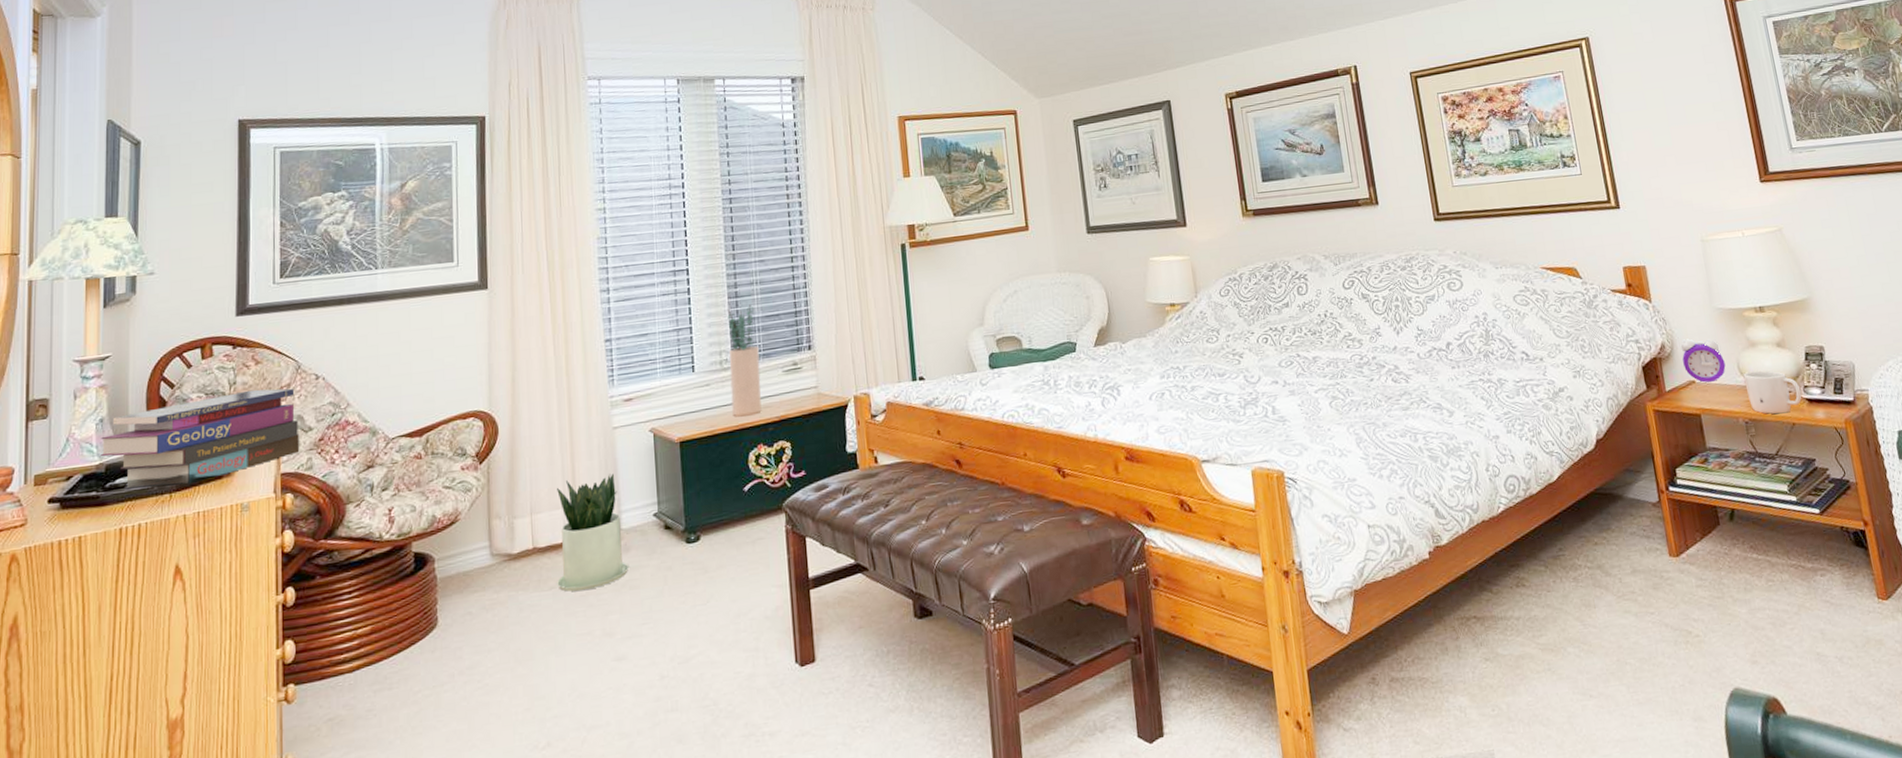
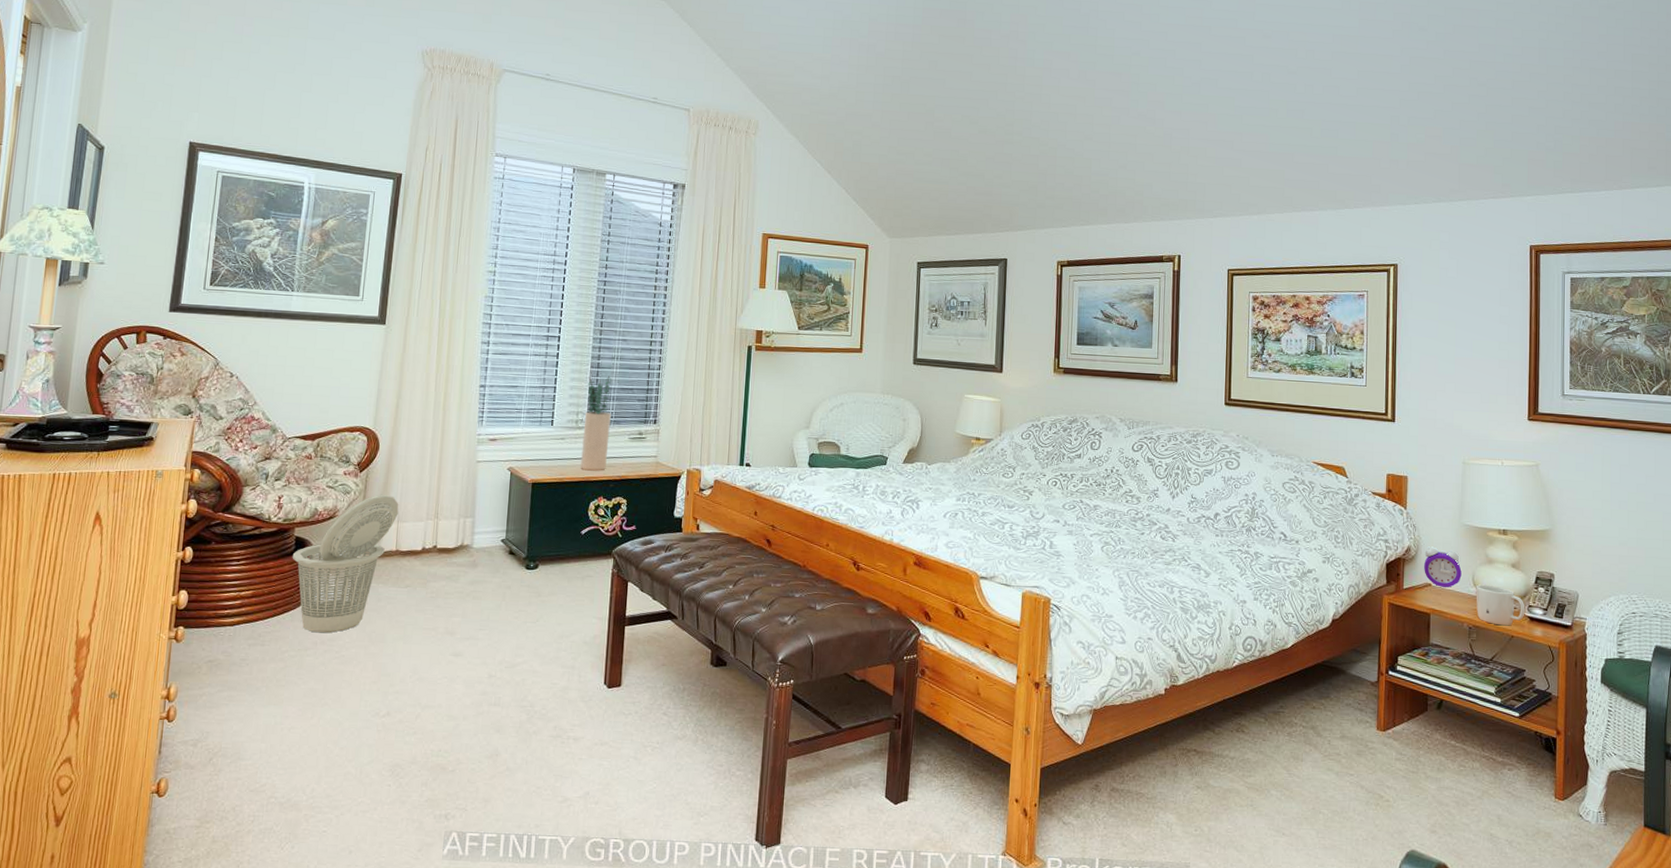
books: present [101,388,300,490] -> none [44,376,212,447]
laundry basket: none [412,484,530,663] -> present [292,494,399,633]
planter: present [556,473,629,592] -> none [411,499,475,593]

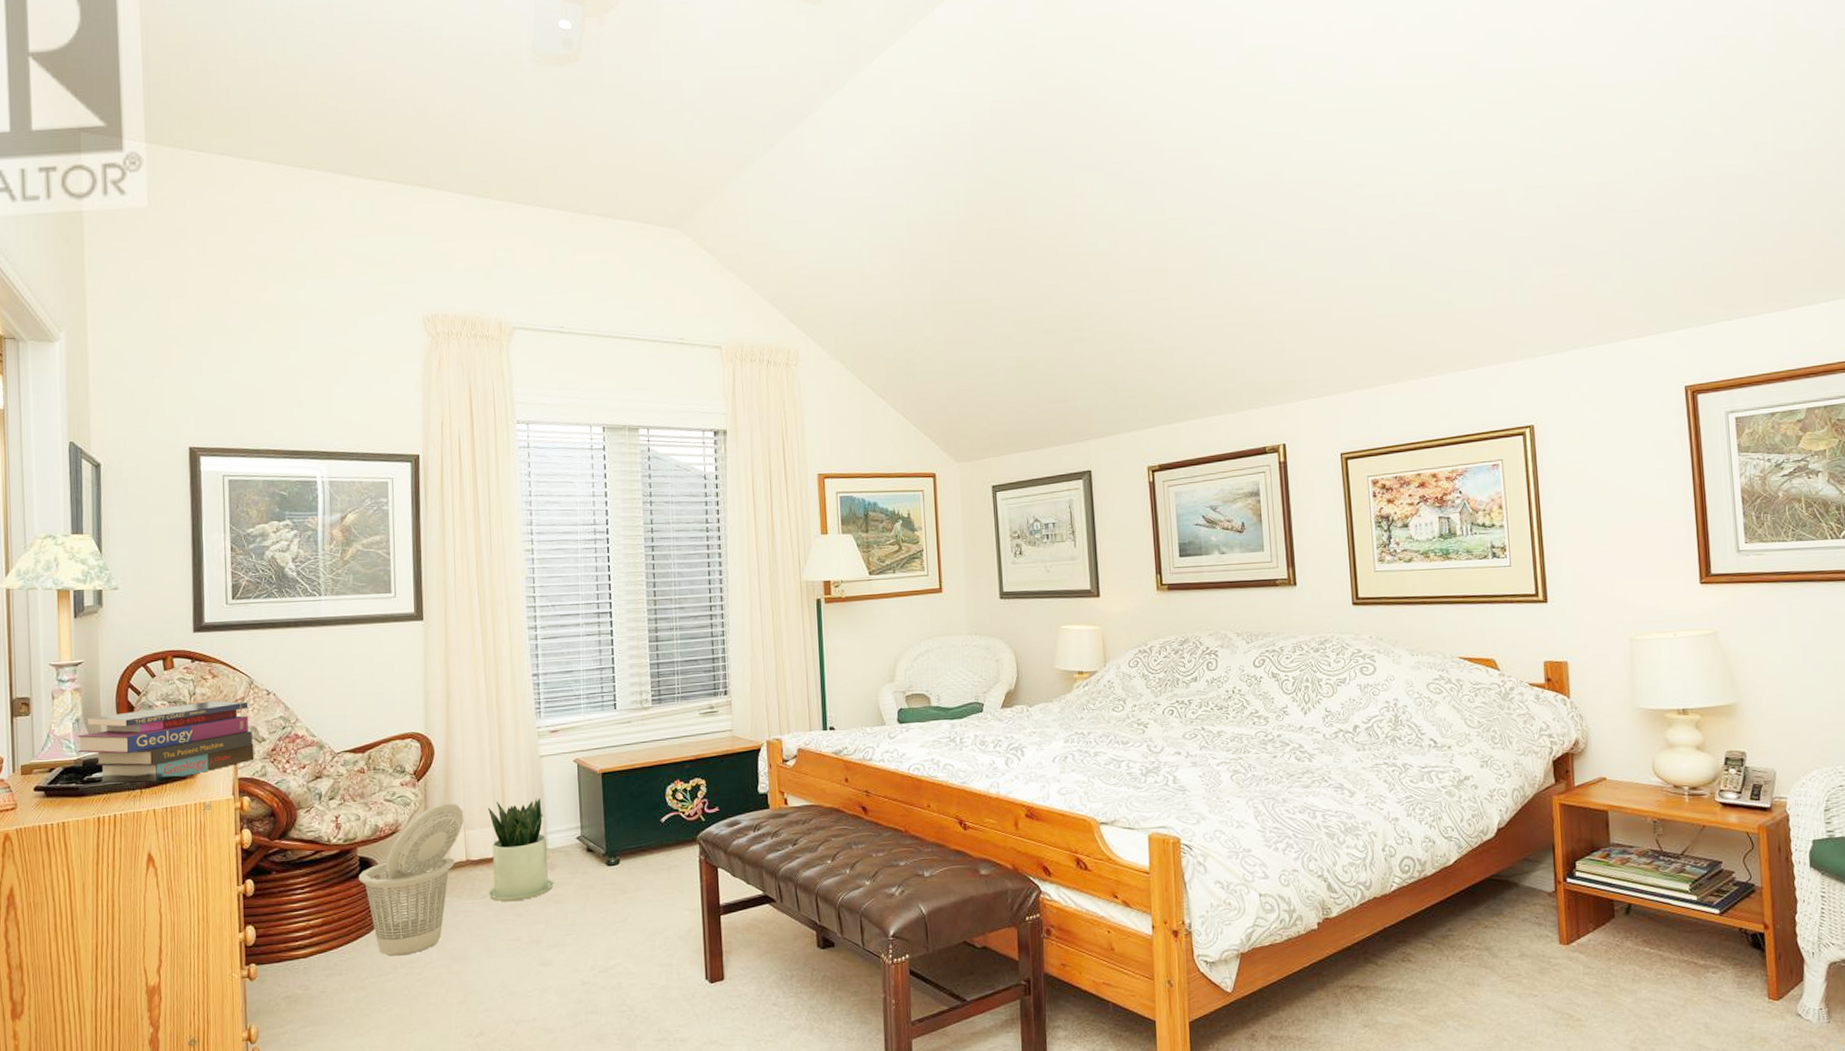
books: none [44,376,212,447] -> present [78,701,254,784]
planter: none [411,499,475,593] -> present [487,798,554,902]
vase: present [580,376,612,471] -> none [648,648,679,754]
alarm clock: present [1424,547,1462,587] -> none [1595,737,1640,780]
mug: present [1476,584,1525,626] -> none [1657,772,1716,816]

